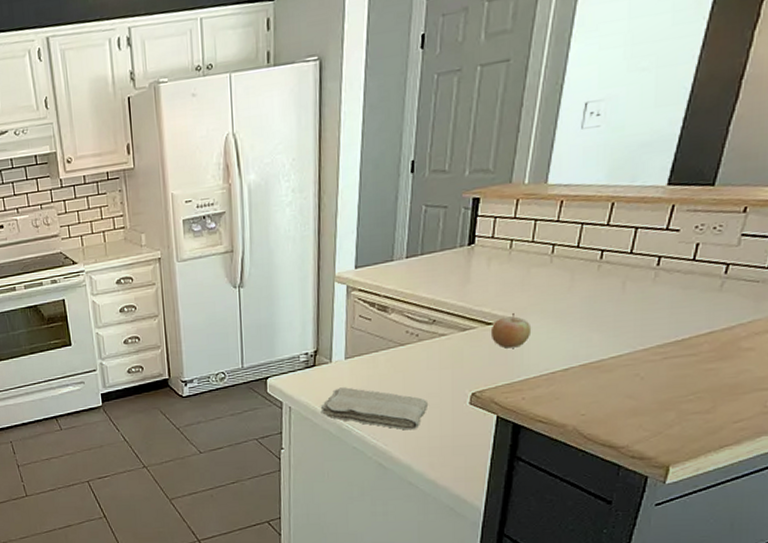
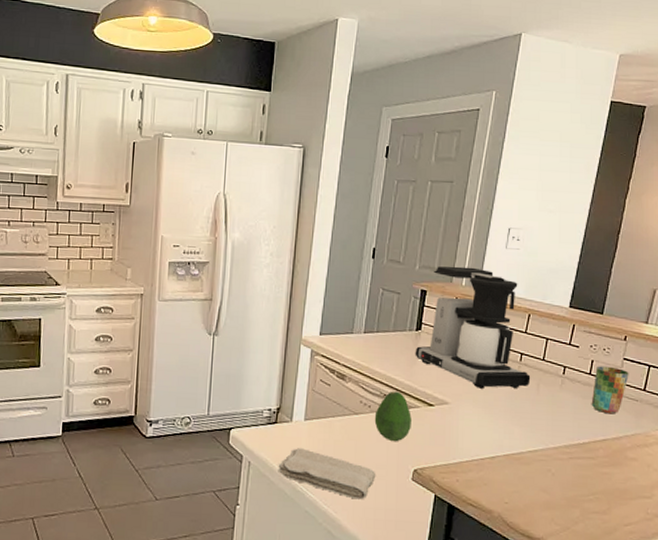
fruit: none [423,314,467,368] -> present [374,391,412,442]
coffee maker: none [468,159,614,298] -> present [415,266,531,389]
fruit: present [490,312,532,349] -> none [431,397,466,431]
cup: none [694,246,748,303] -> present [591,366,629,414]

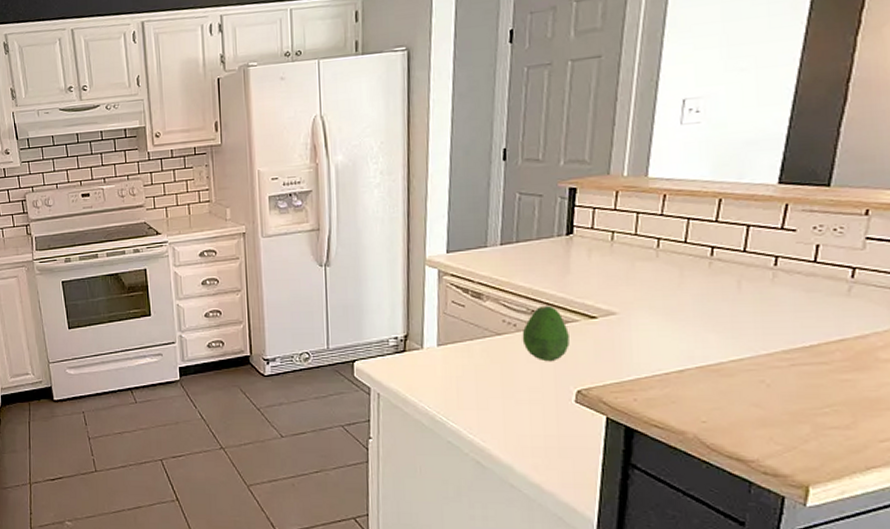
washcloth: present [278,448,376,500] -> none [411,376,530,427]
coffee maker: present [415,266,531,389] -> none [567,153,728,293]
cup: present [591,366,629,414] -> none [819,249,876,308]

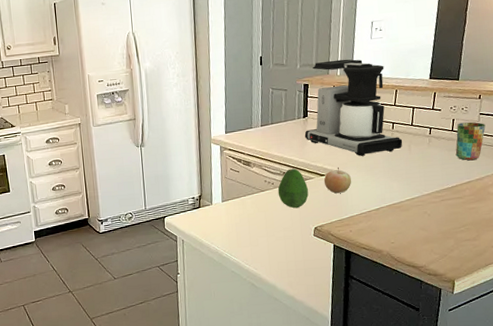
coffee maker: none [567,153,728,293] -> present [304,59,403,156]
fruit: none [594,306,640,344] -> present [324,167,352,194]
cup: none [819,249,876,308] -> present [455,122,486,161]

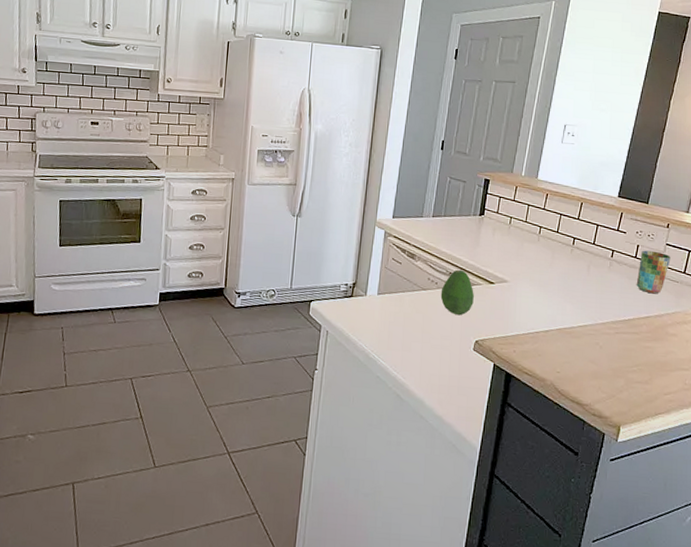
coffee maker: present [304,59,403,156] -> none [478,158,582,269]
fruit: present [324,167,352,194] -> none [492,276,523,307]

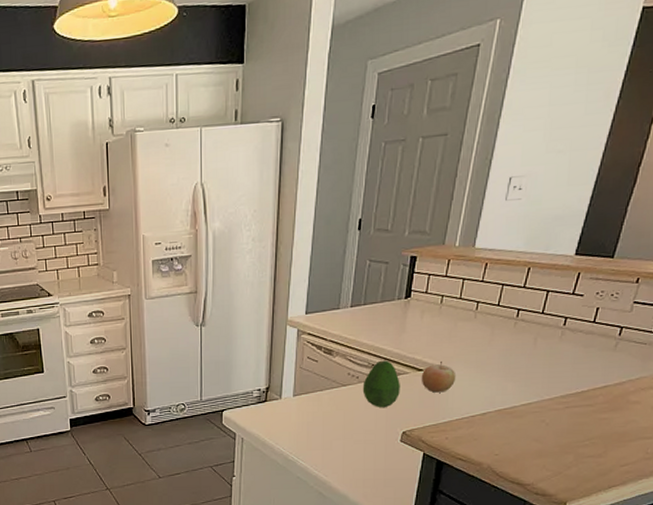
fruit: none [492,276,523,307] -> present [421,360,457,393]
cup: present [636,250,671,294] -> none [593,312,639,361]

